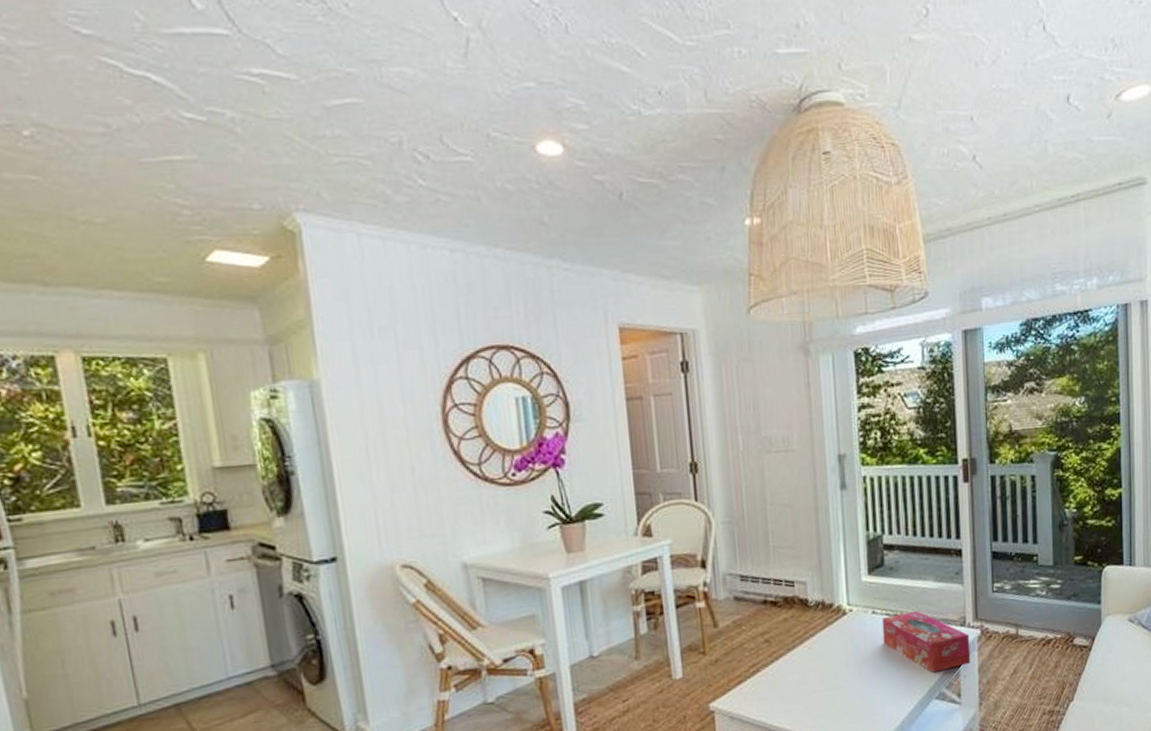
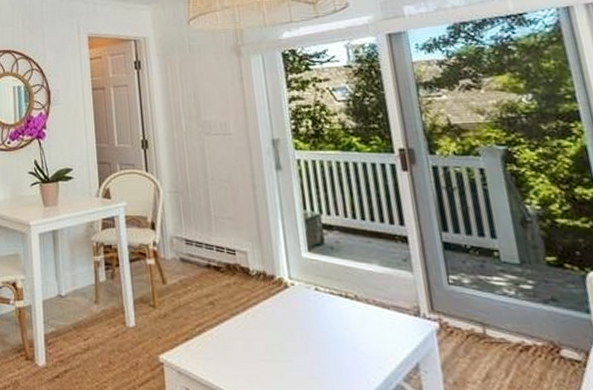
tissue box: present [882,610,971,673] -> none [325,293,431,362]

